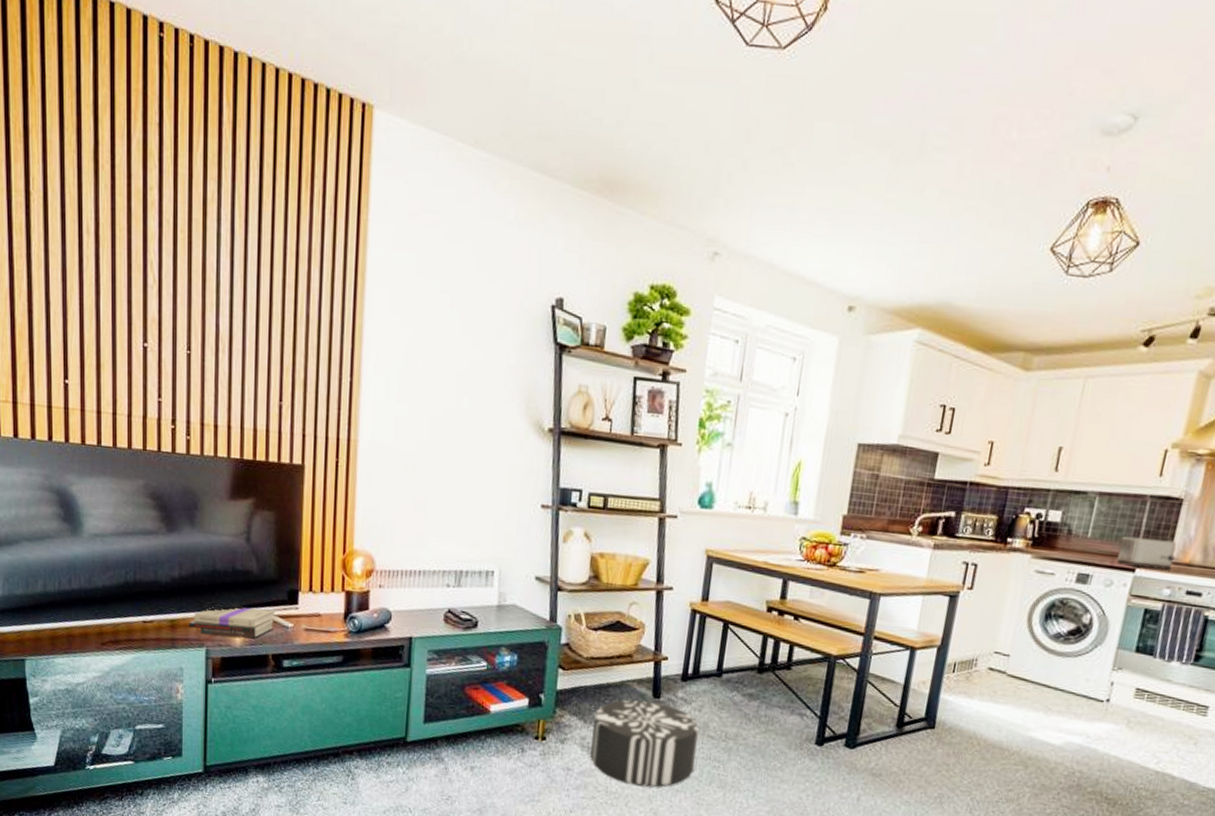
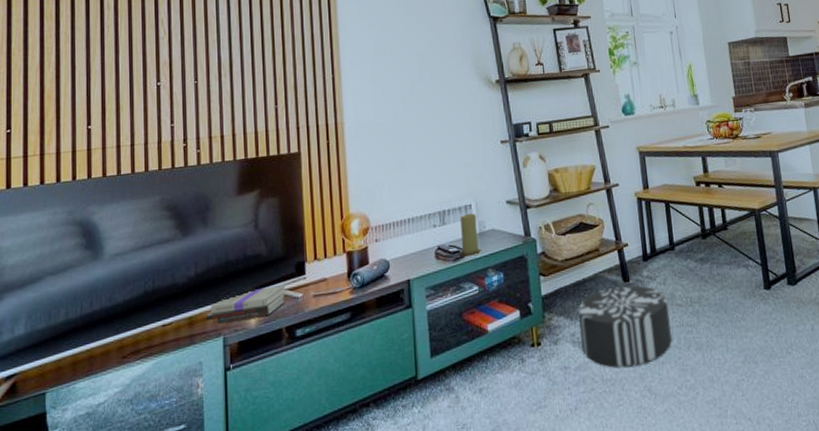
candle: none [471,580,498,629] -> present [459,213,482,258]

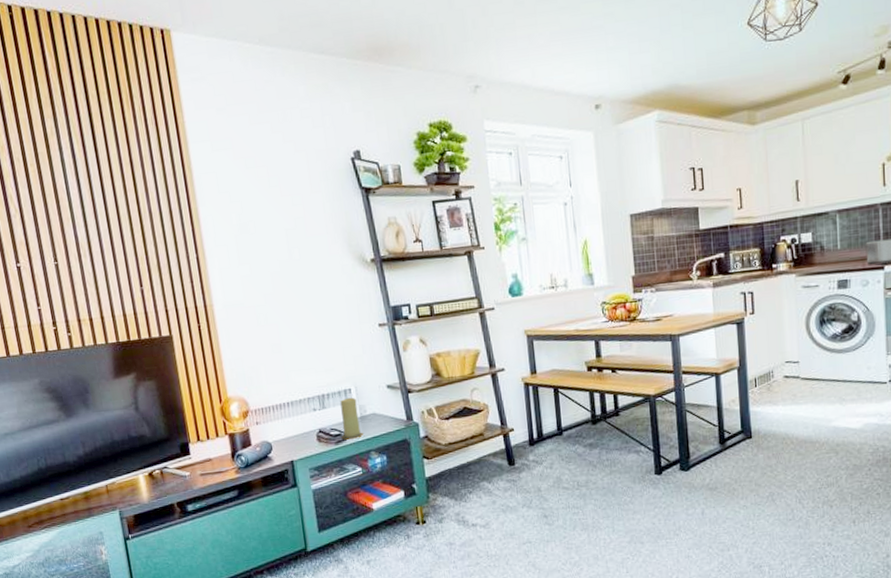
books: present [205,285,286,324] -> none [99,464,174,499]
pouf: present [578,285,673,368] -> none [463,469,558,545]

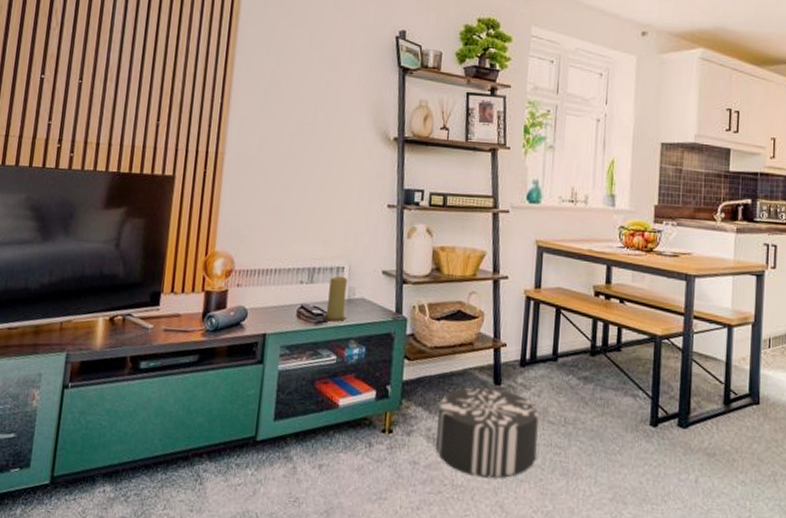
pouf: none [463,469,558,545] -> present [435,387,539,478]

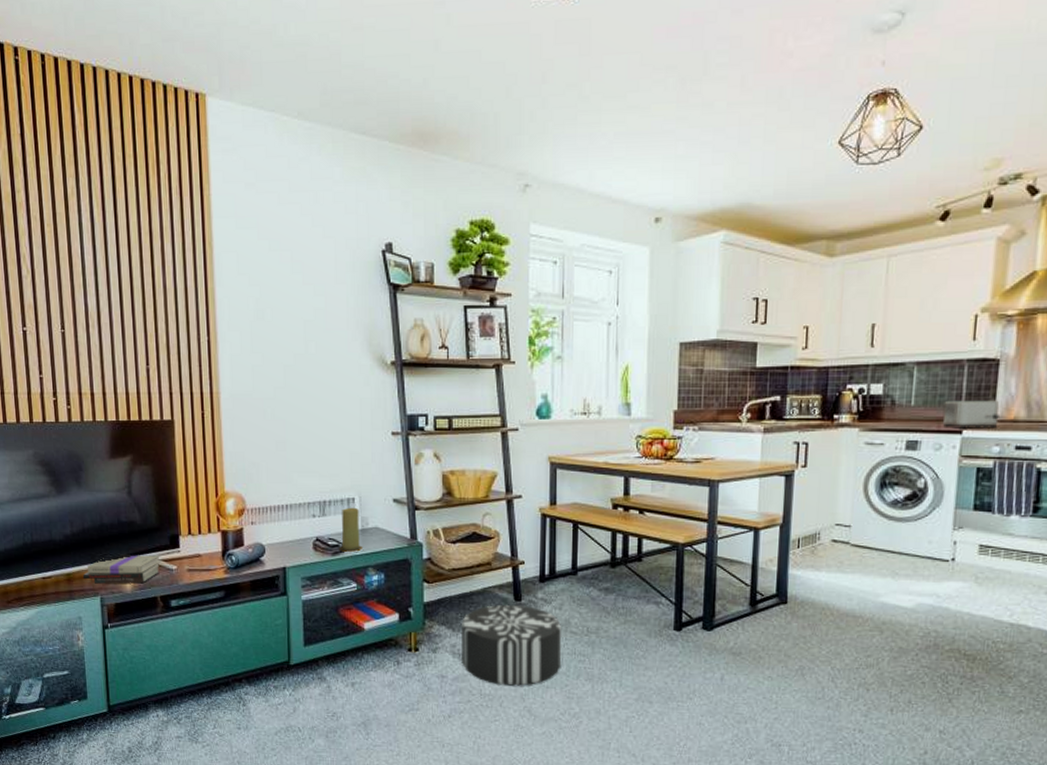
books: none [51,310,138,342] -> present [82,555,160,584]

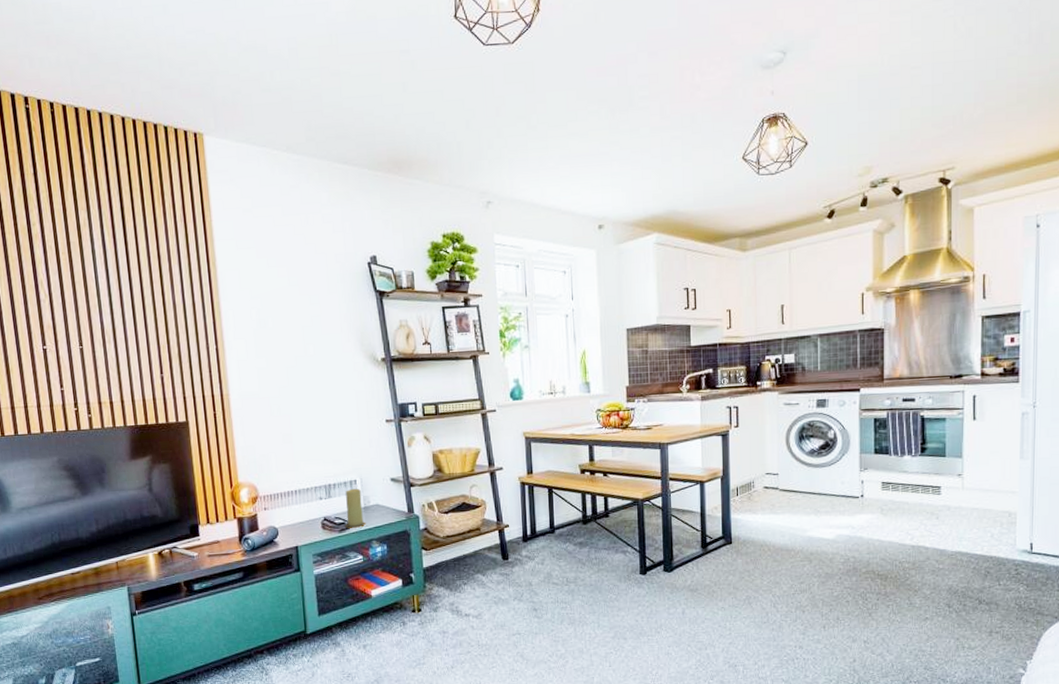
books: present [82,555,160,584] -> none [109,544,182,575]
pouf: present [460,604,562,686] -> none [458,563,547,635]
toaster: present [942,400,999,429] -> none [843,362,888,388]

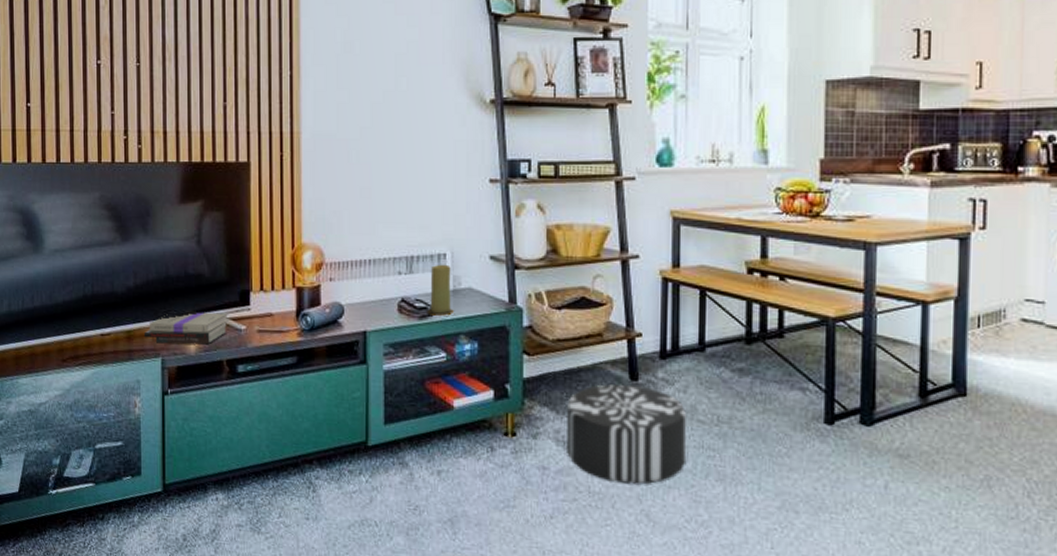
books: none [109,544,182,575] -> present [143,312,228,345]
pouf: none [458,563,547,635] -> present [565,384,687,484]

